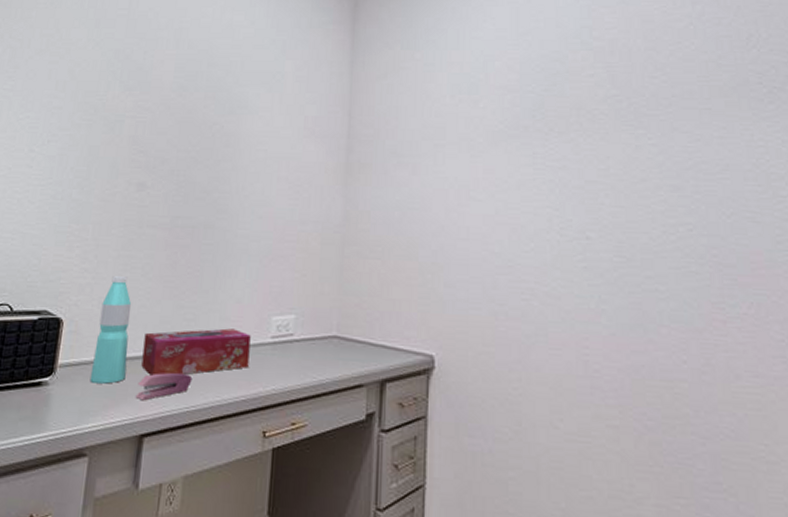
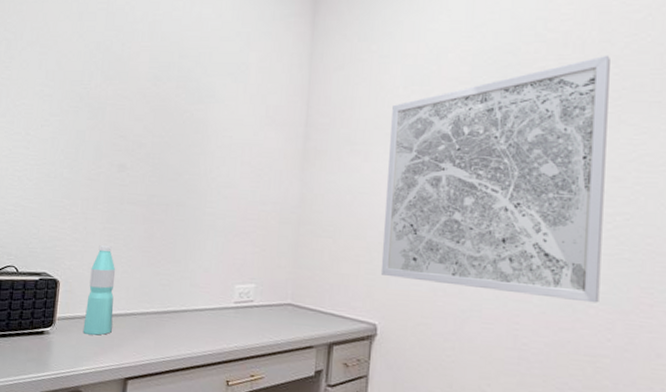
stapler: present [135,372,193,401] -> none [120,328,168,351]
tissue box: present [141,328,251,376] -> none [125,293,217,331]
wall art: none [435,62,670,322] -> present [380,55,610,303]

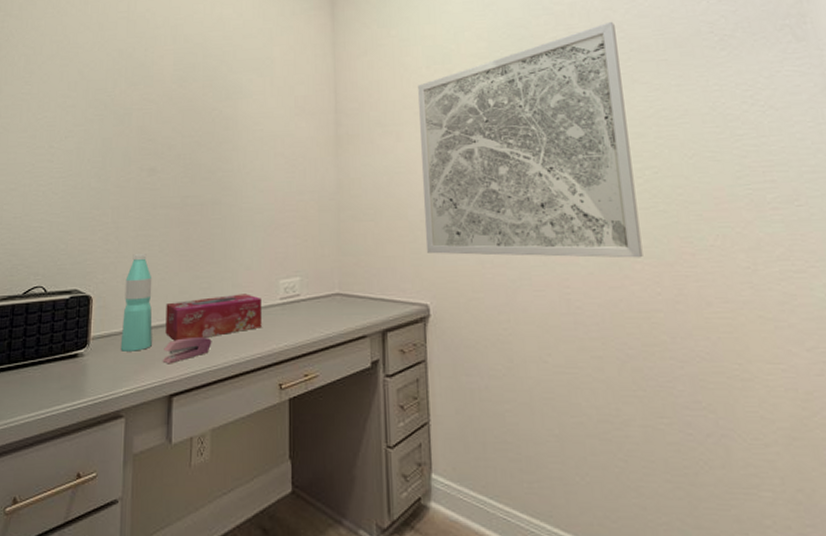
stapler: none [120,328,168,351] -> present [162,336,212,364]
tissue box: none [125,293,217,331] -> present [165,294,262,341]

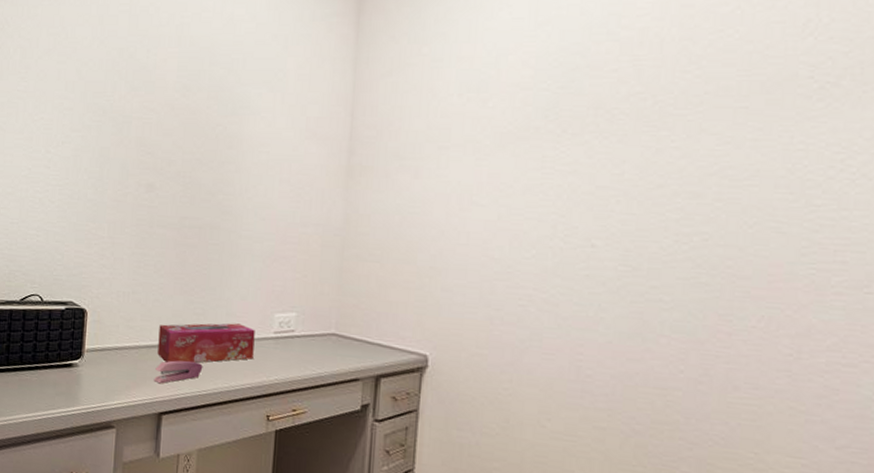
water bottle: present [120,254,153,351] -> none [113,272,147,368]
wall art: present [418,21,643,258] -> none [432,54,692,332]

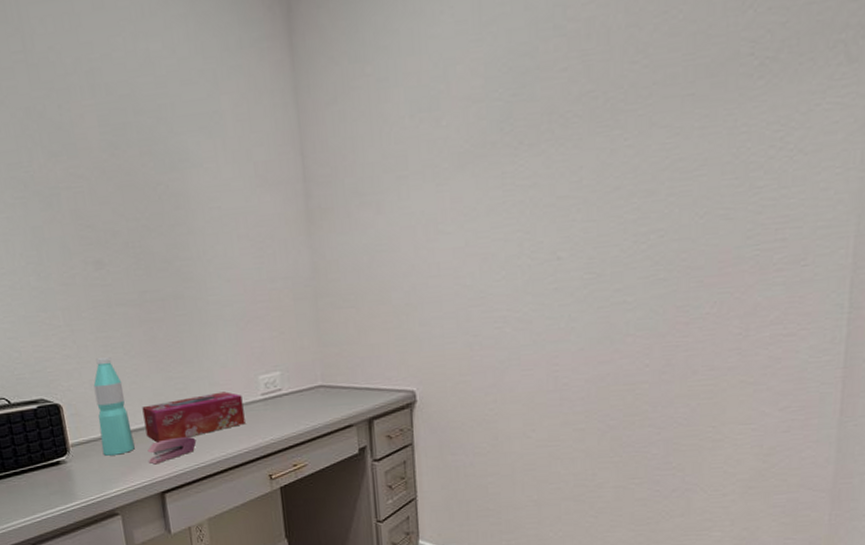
water bottle: none [113,272,147,368] -> present [93,357,135,456]

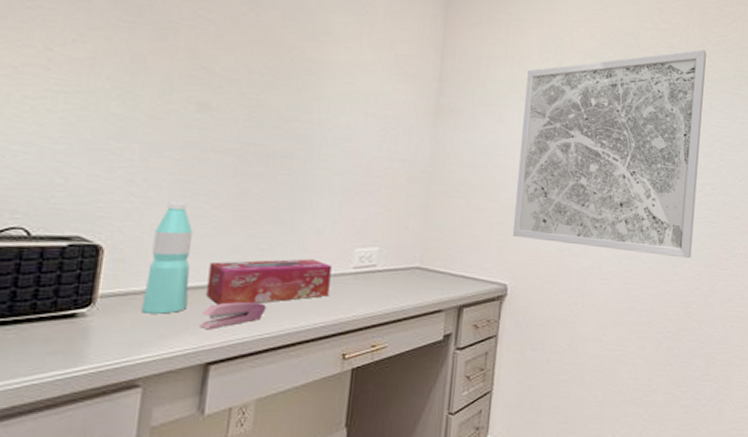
wall art: none [400,43,639,339] -> present [512,49,706,259]

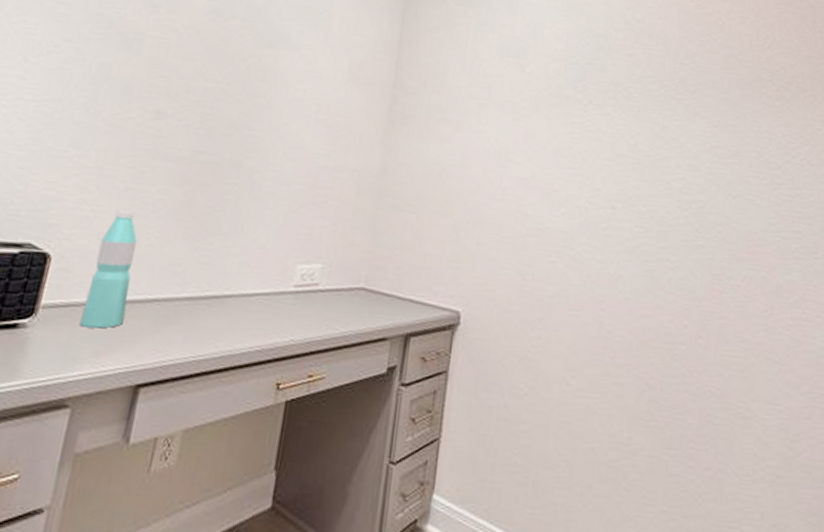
stapler: present [199,301,267,330] -> none [133,318,203,348]
tissue box: present [206,259,332,305] -> none [143,274,272,322]
wall art: present [512,49,706,259] -> none [467,50,688,289]

